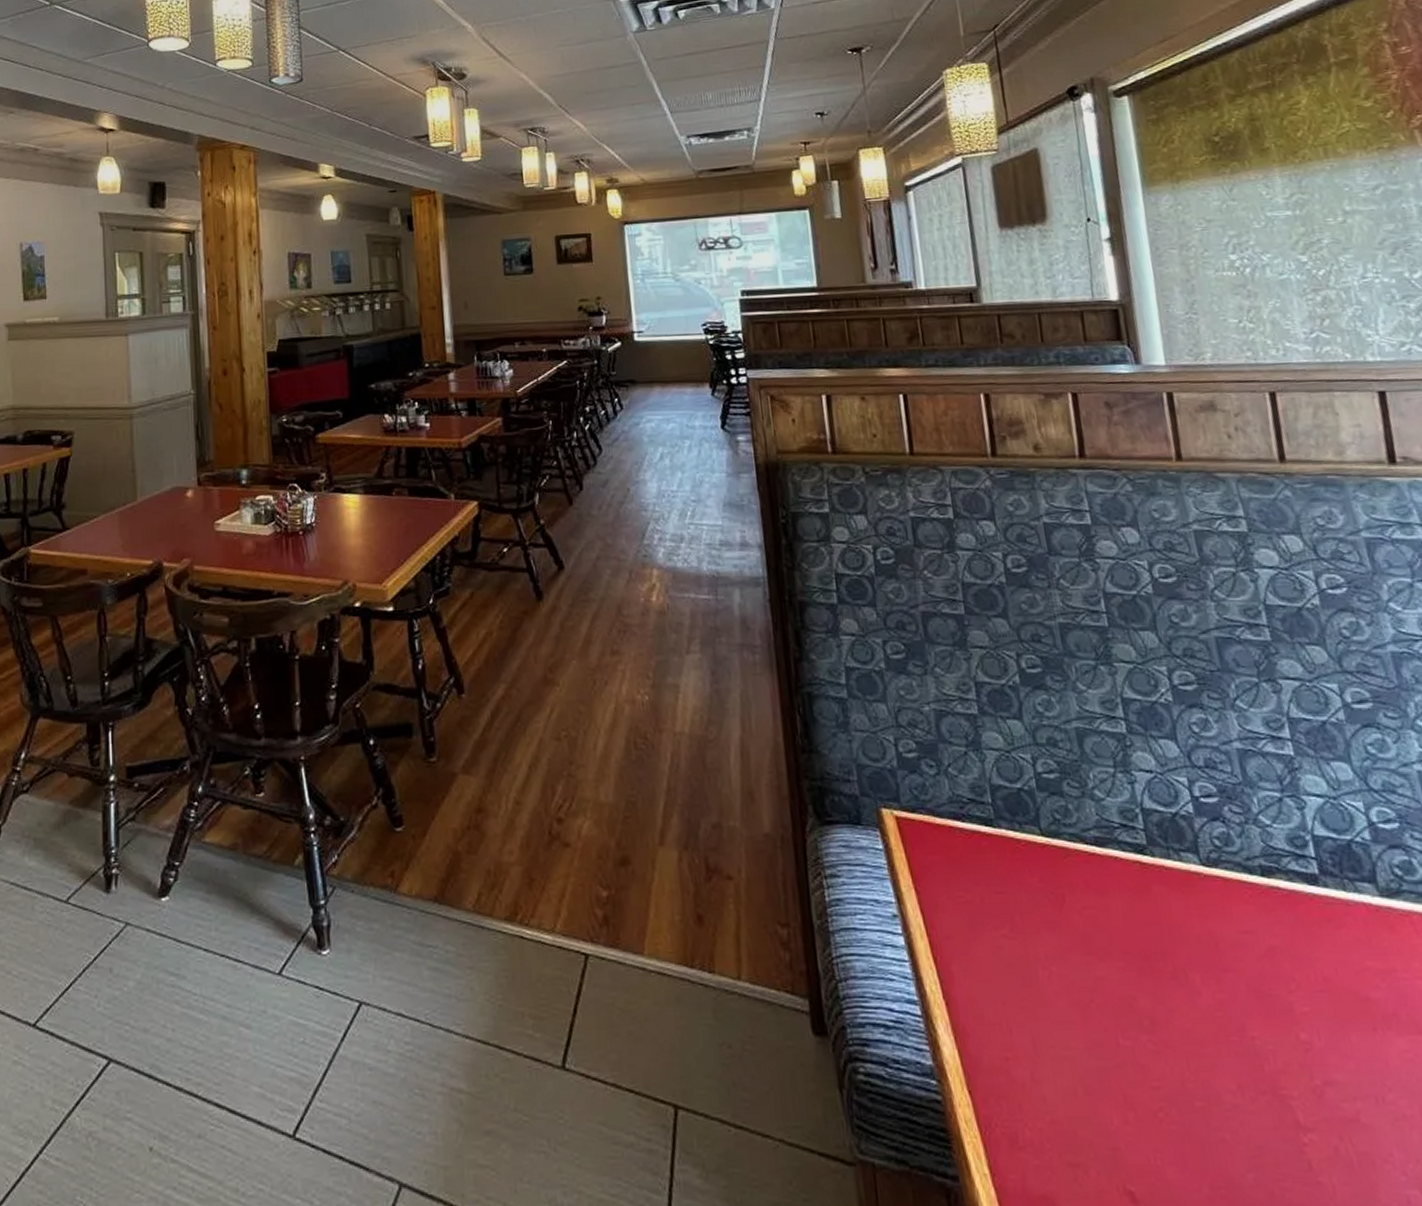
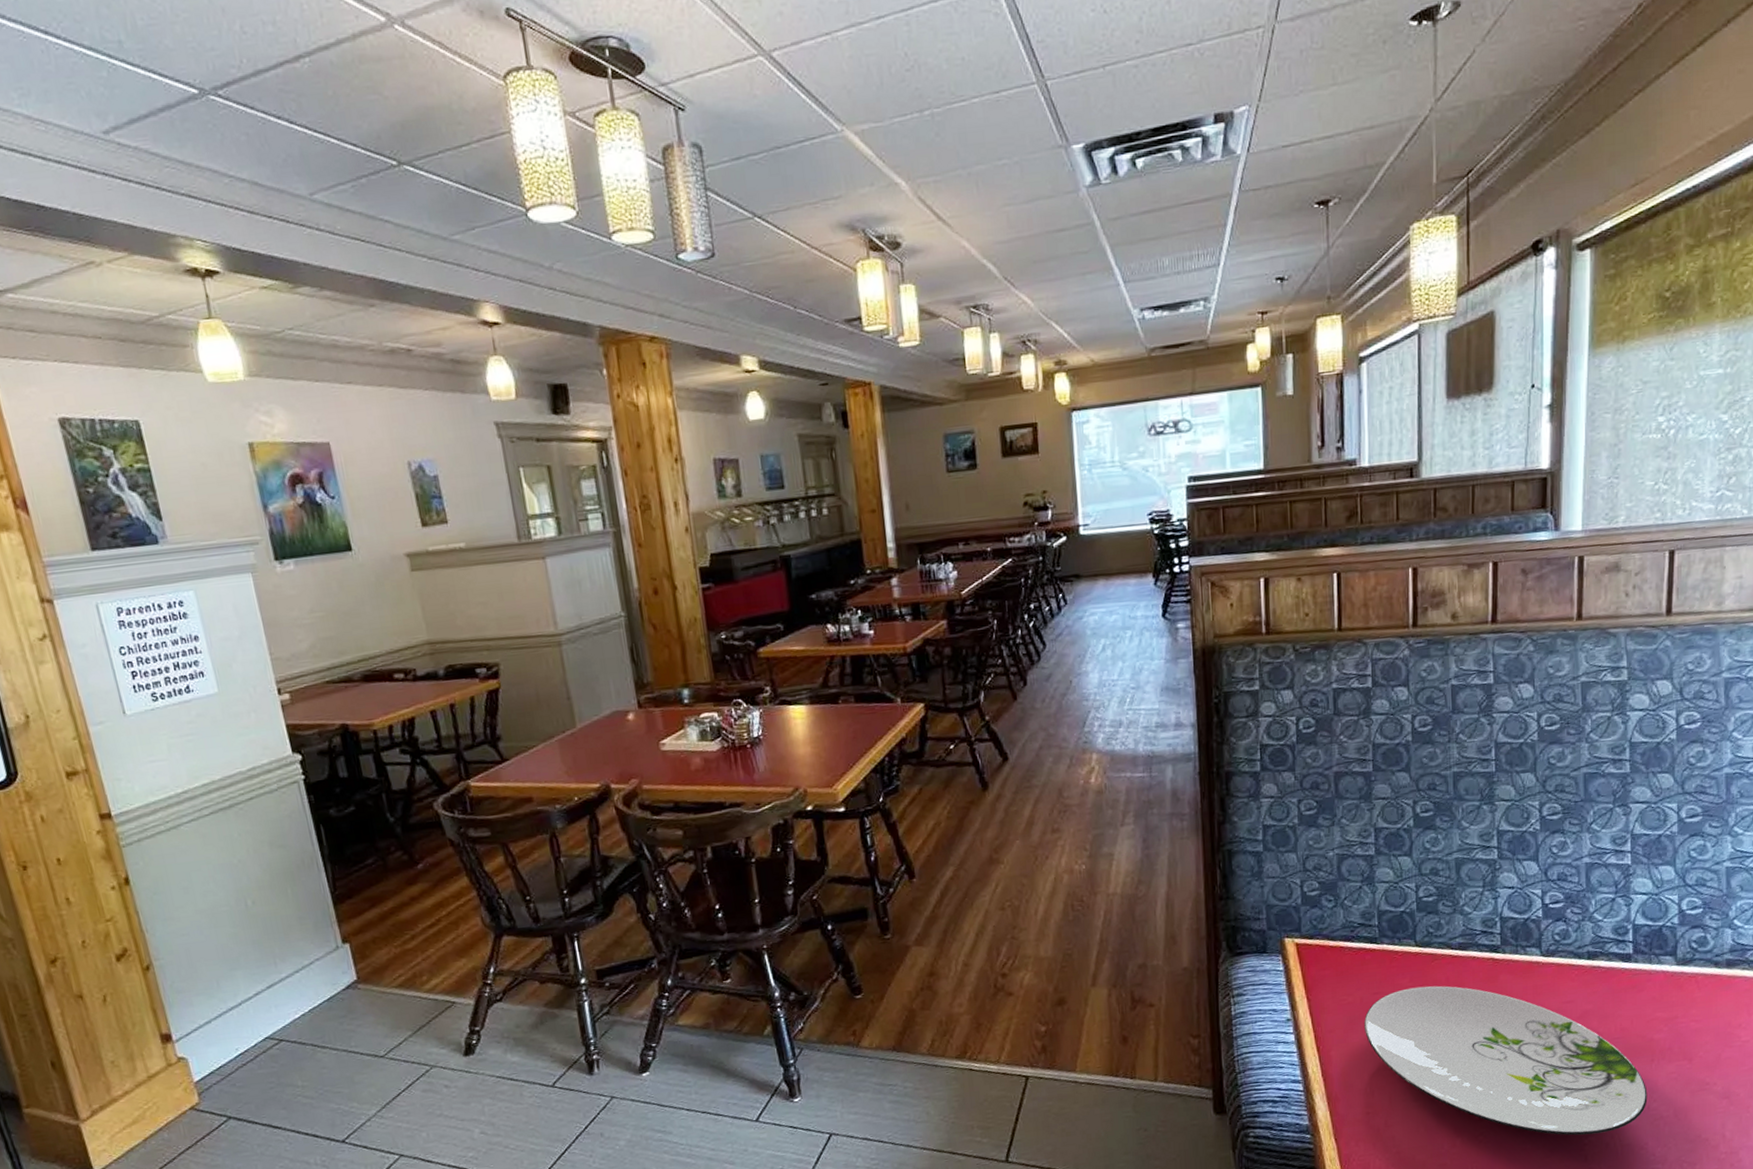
plate: none [988,889,1380,1130] -> present [1364,985,1647,1136]

